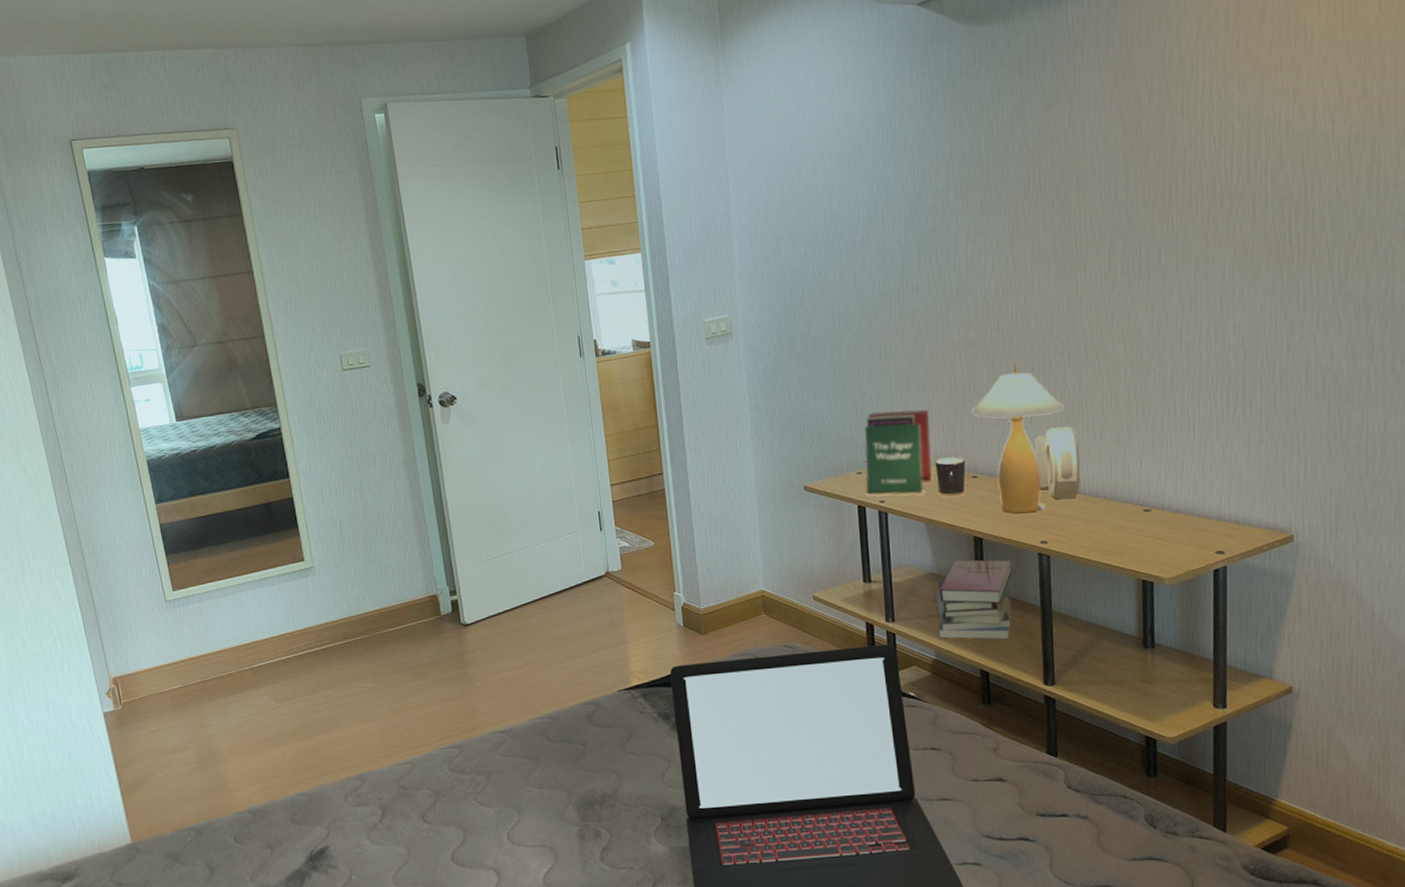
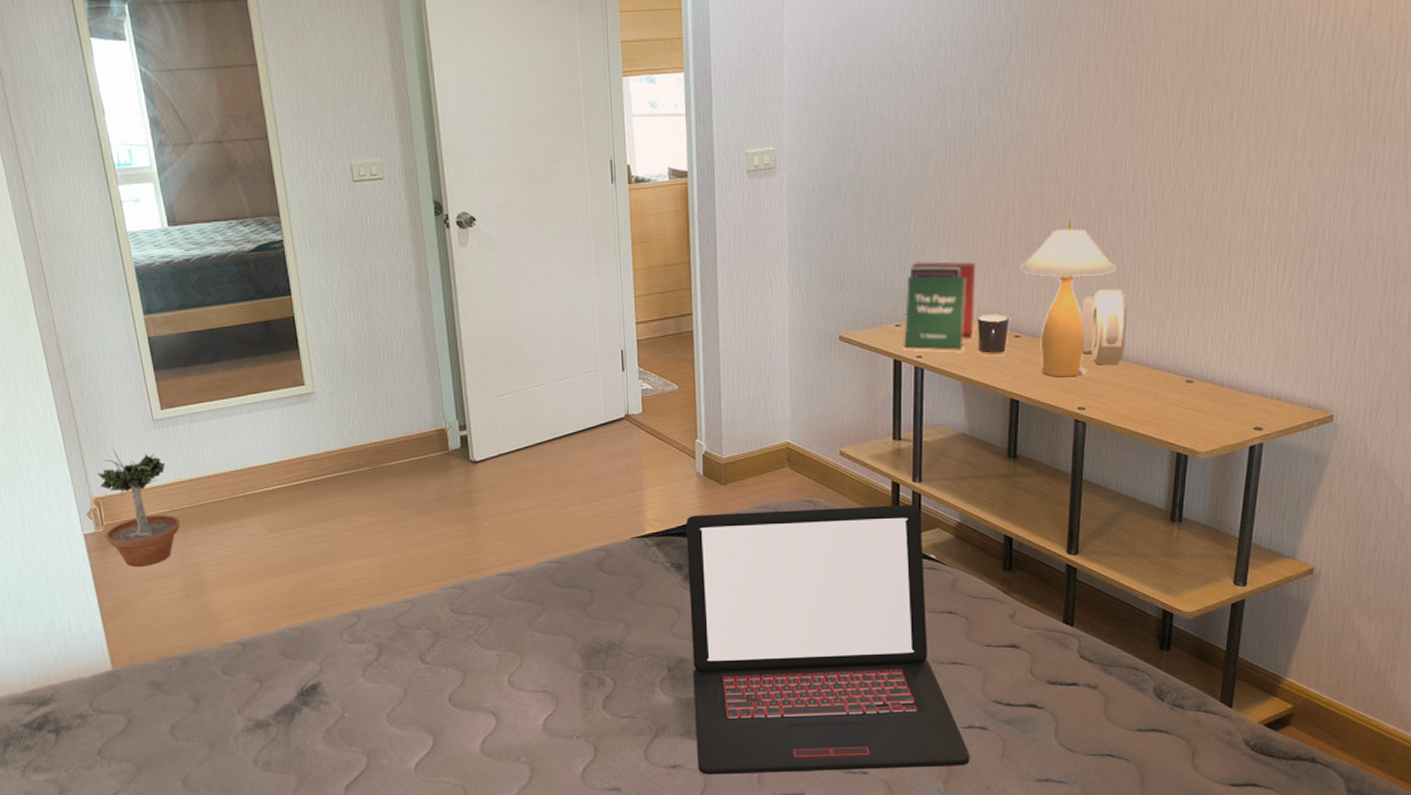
potted tree: none [115,630,193,742] -> present [97,448,180,566]
books: present [934,559,1012,640] -> none [964,421,1046,506]

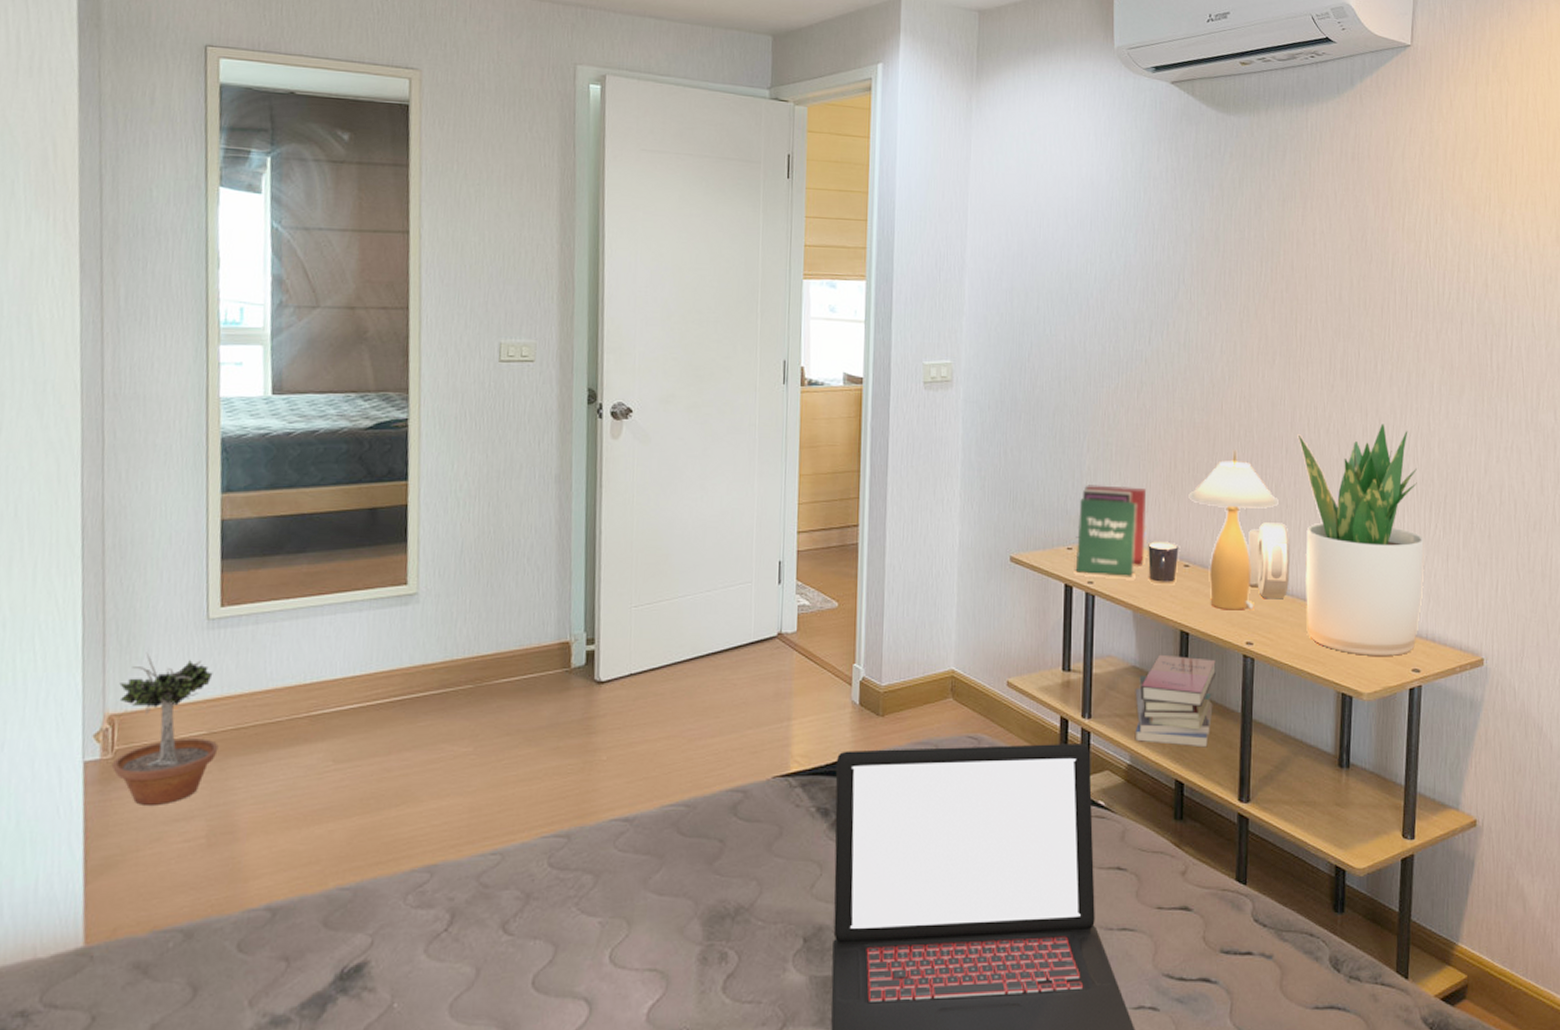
books: none [964,421,1046,506] -> present [1135,654,1216,748]
planter: none [1140,179,1275,416] -> present [1299,424,1424,656]

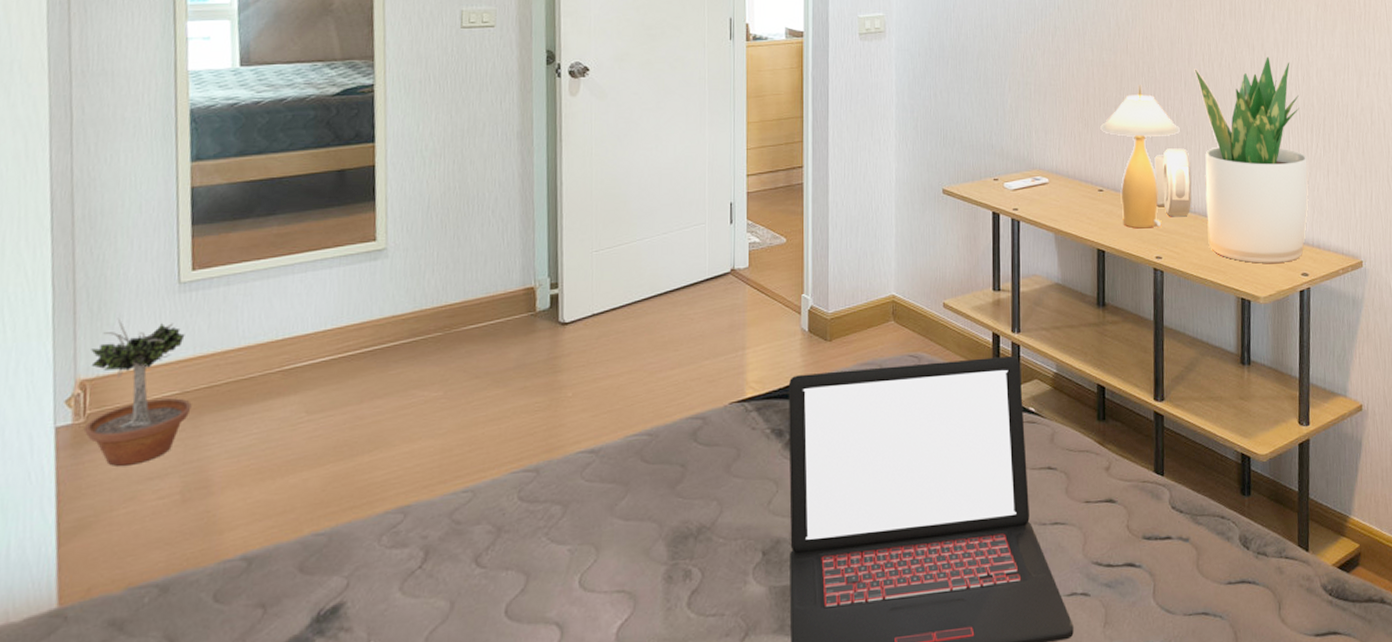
books: present [1075,484,1147,578] -> none [1001,121,1063,204]
books: present [1135,654,1216,748] -> none [1058,271,1130,354]
mug: present [1148,542,1179,585] -> none [1066,170,1094,209]

